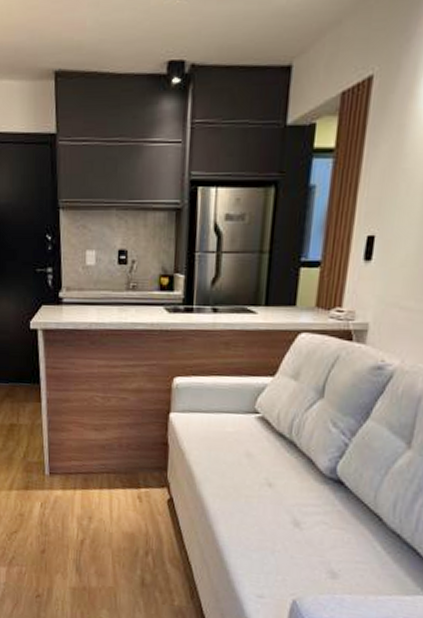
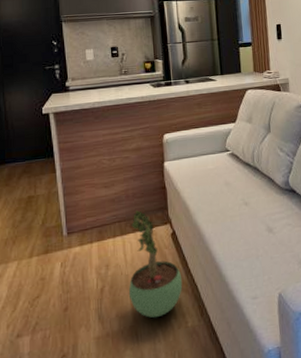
potted plant: none [110,464,174,586] -> present [128,210,183,318]

